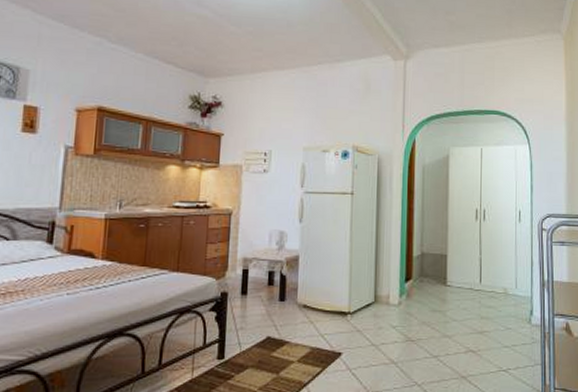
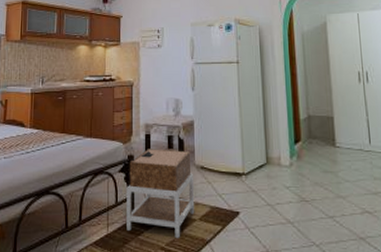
nightstand: none [214,285,295,381] -> present [126,149,195,238]

